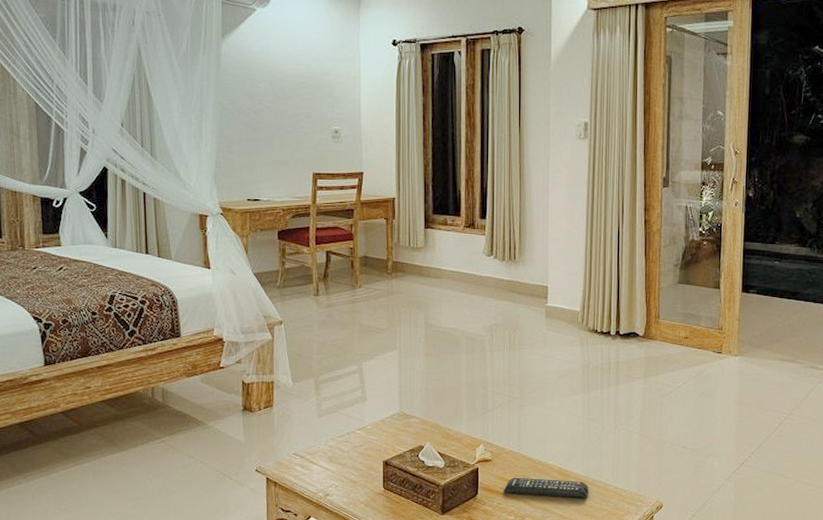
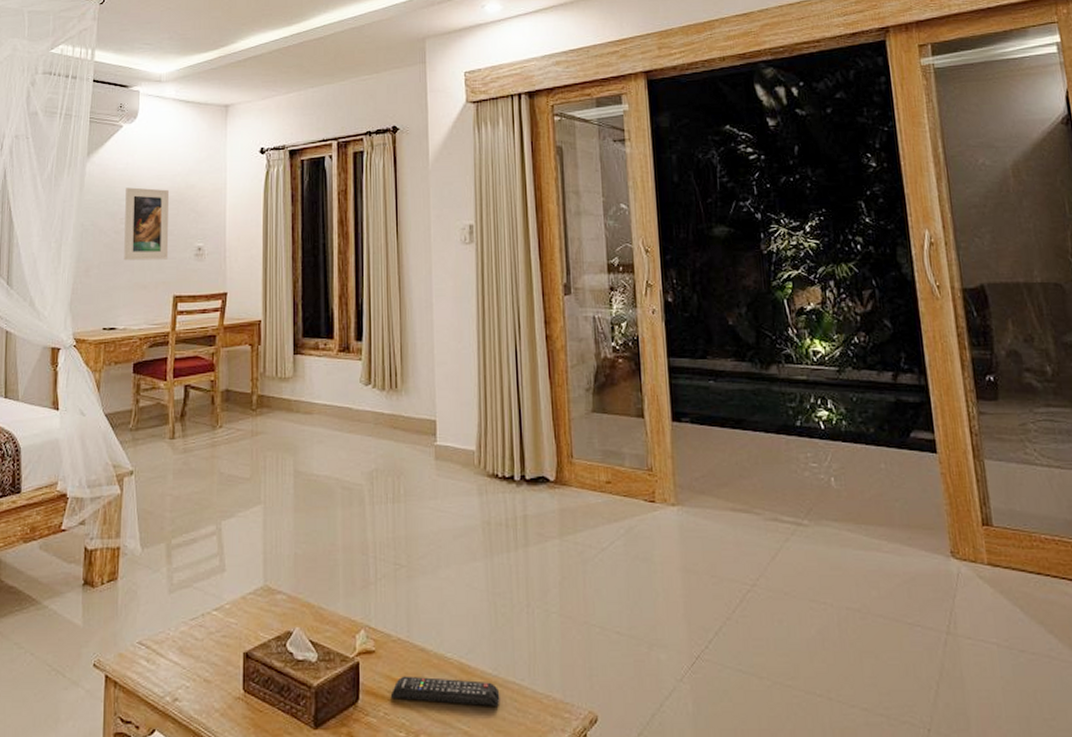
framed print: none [262,70,307,140] -> present [124,187,170,261]

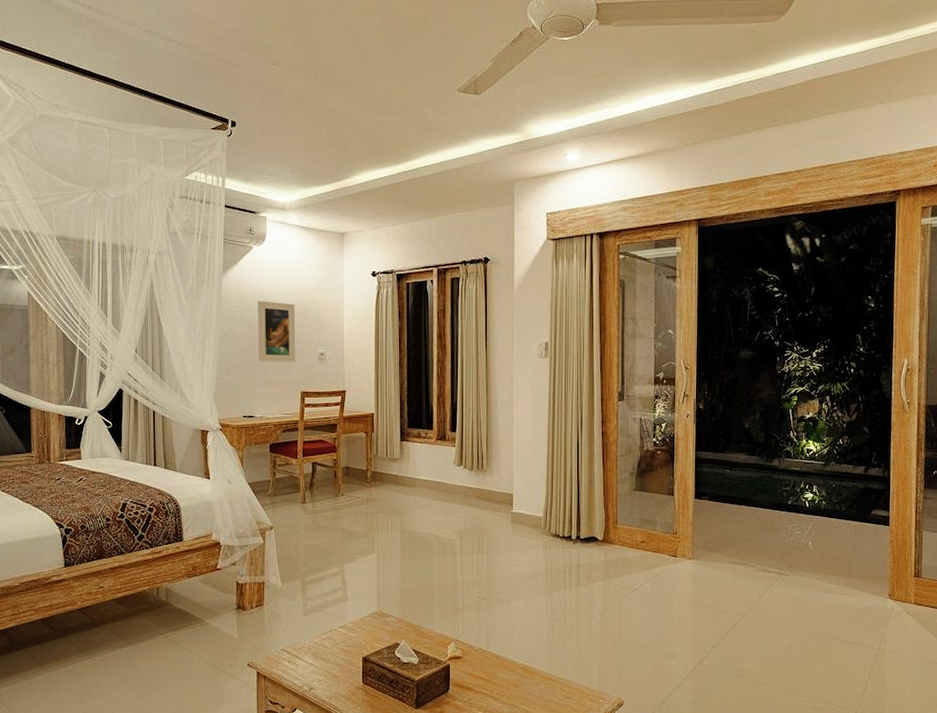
remote control: present [390,676,500,706] -> none [473,674,553,694]

